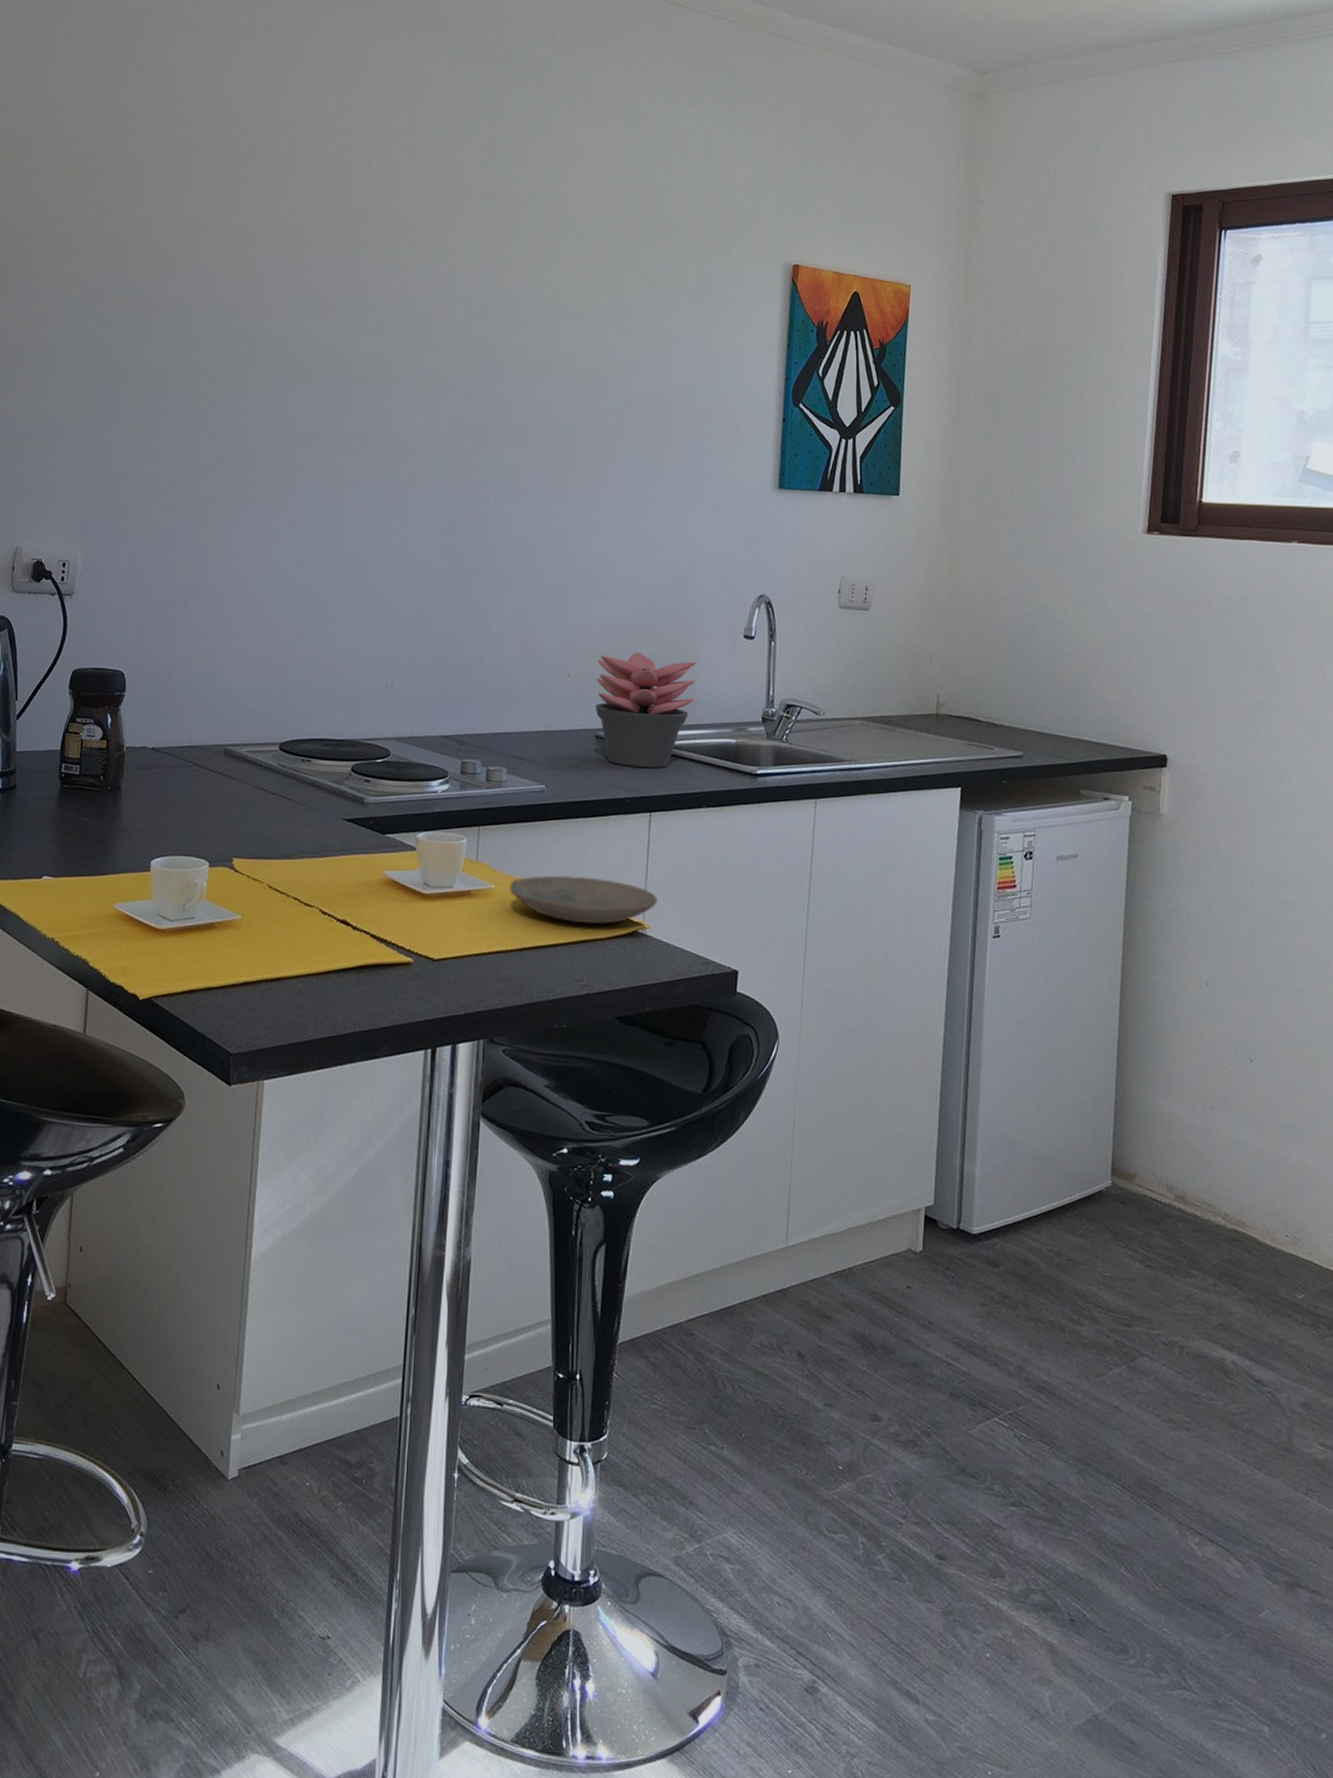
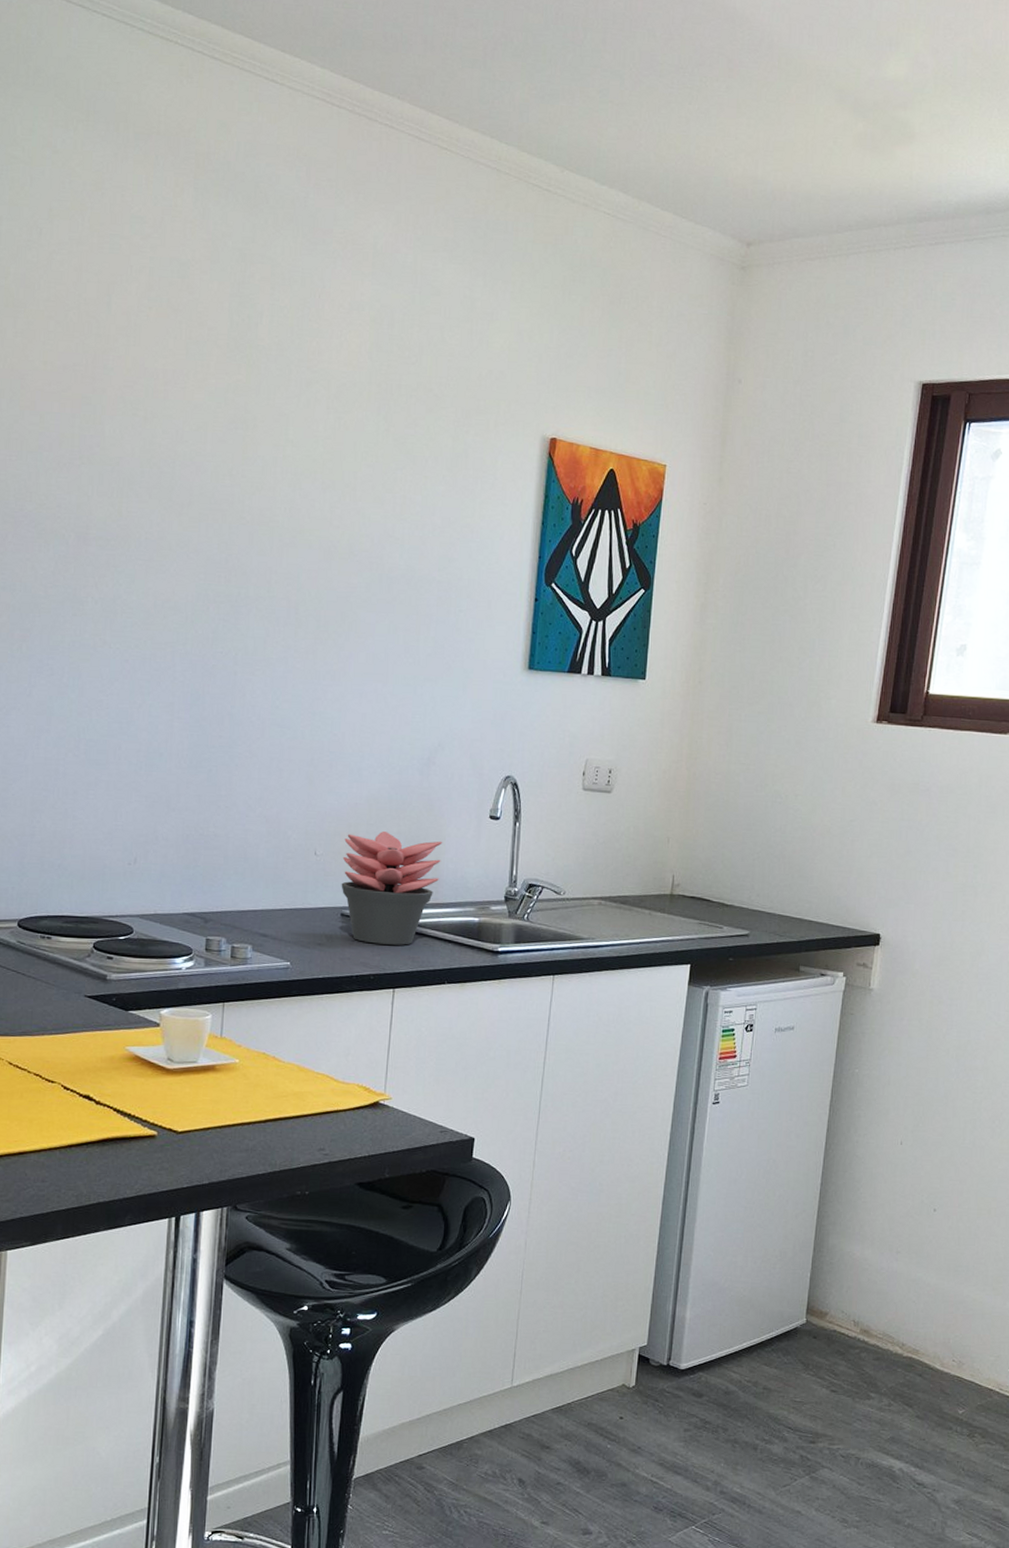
plate: present [509,875,657,924] -> none [253,1050,399,1096]

